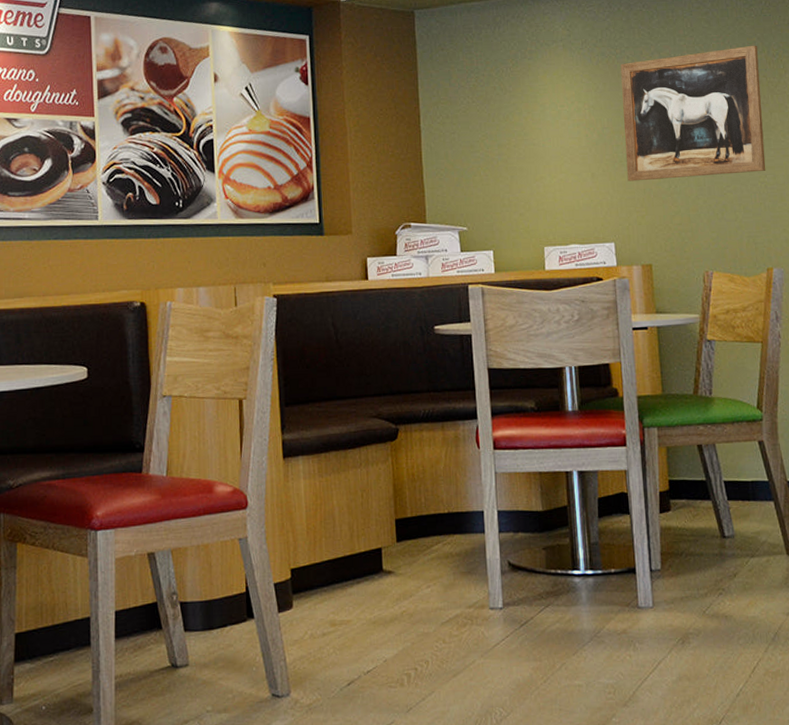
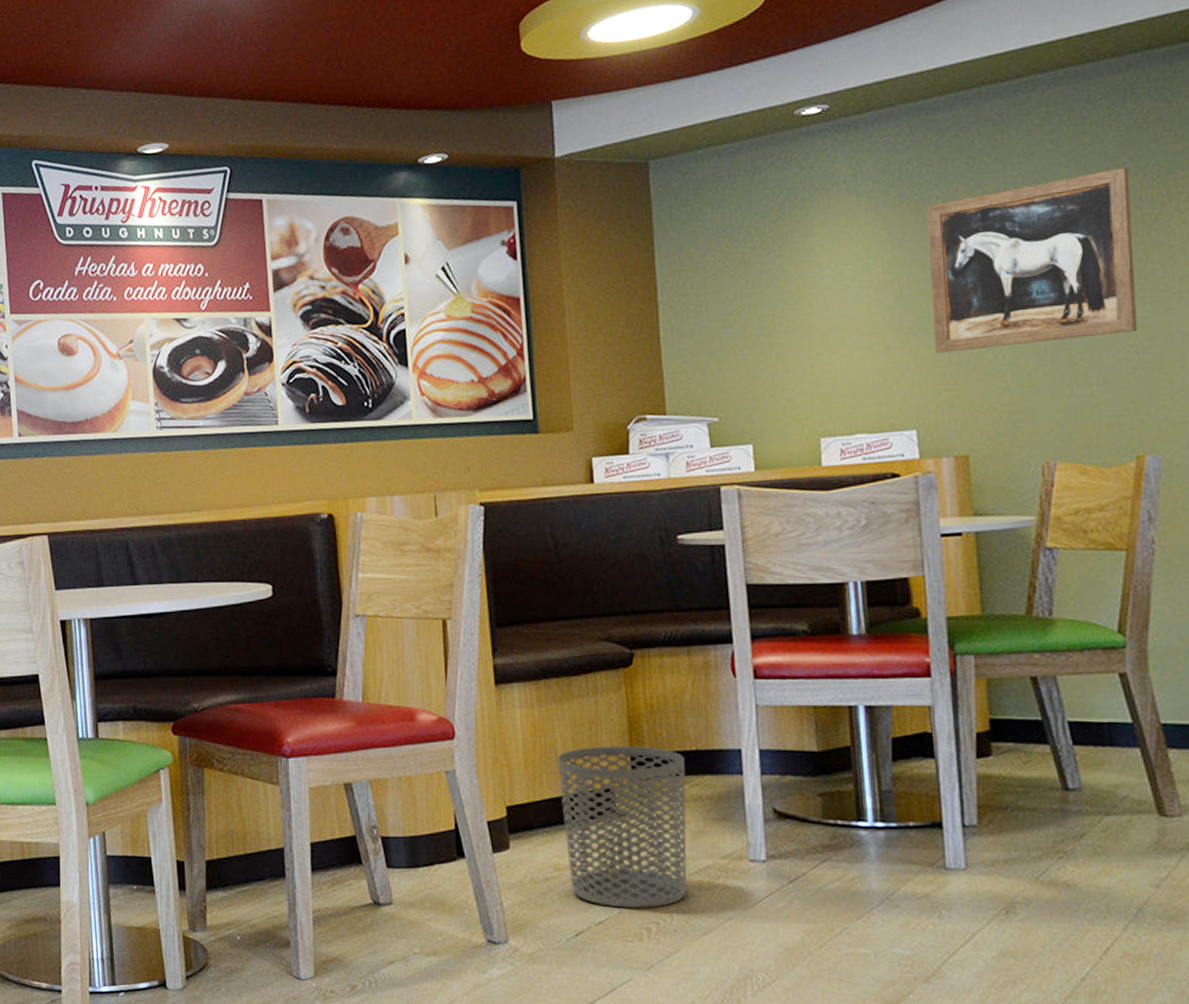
waste bin: none [335,510,440,657] -> present [558,745,687,908]

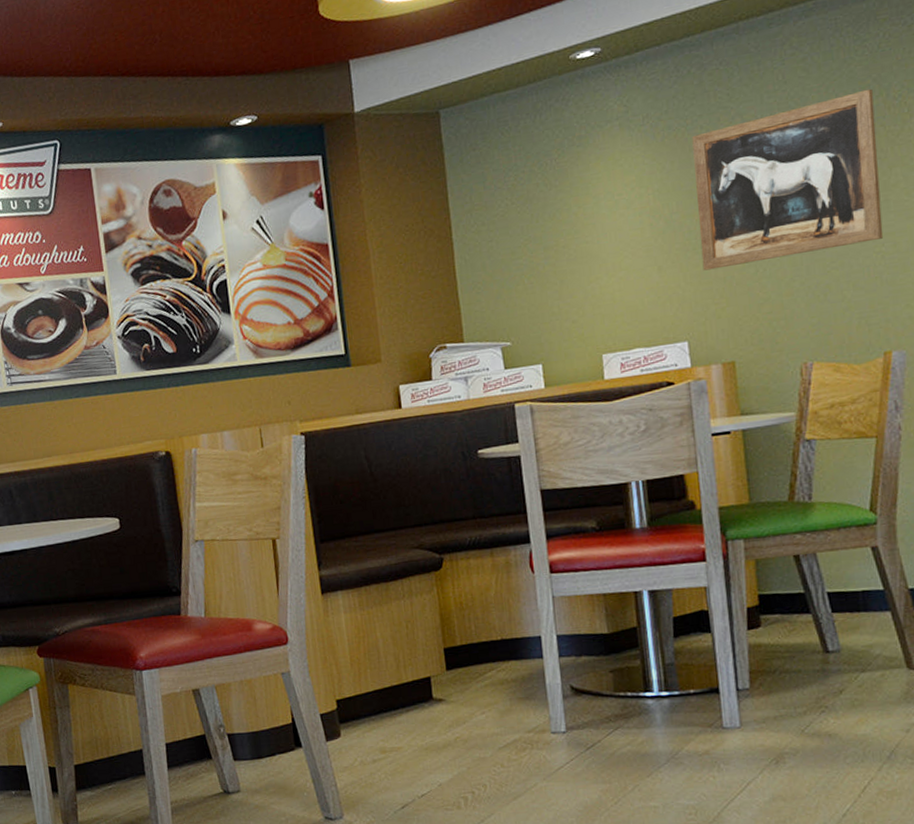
waste bin: present [558,745,687,908] -> none [380,639,498,781]

